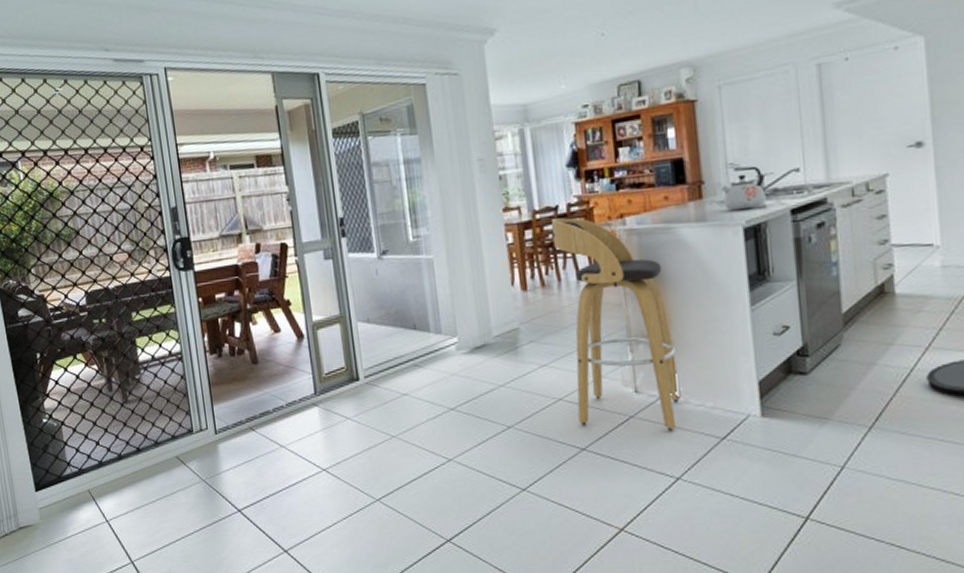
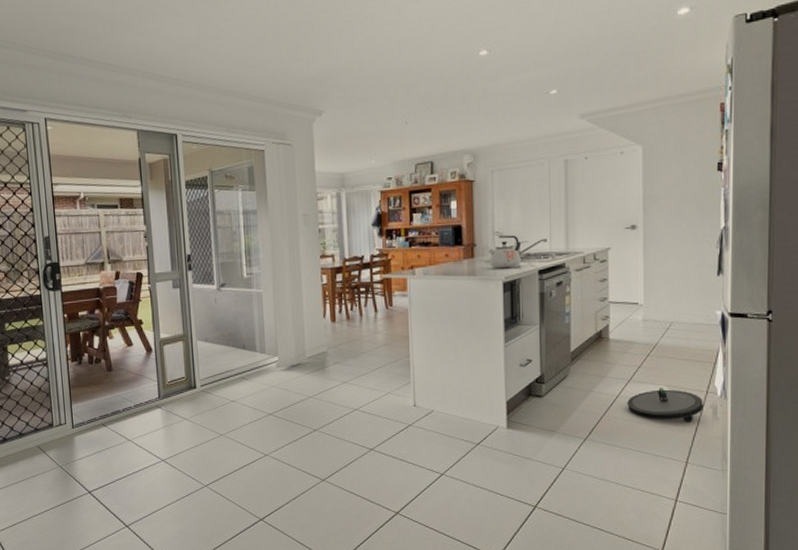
bar stool: present [552,217,681,431] -> none [357,266,448,437]

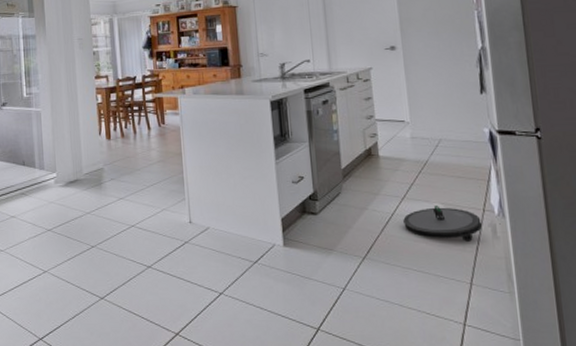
kettle: present [489,235,521,269] -> none [255,56,286,88]

